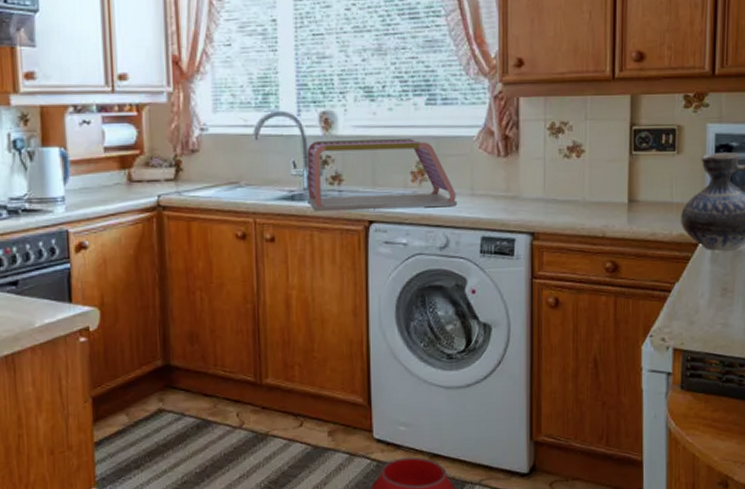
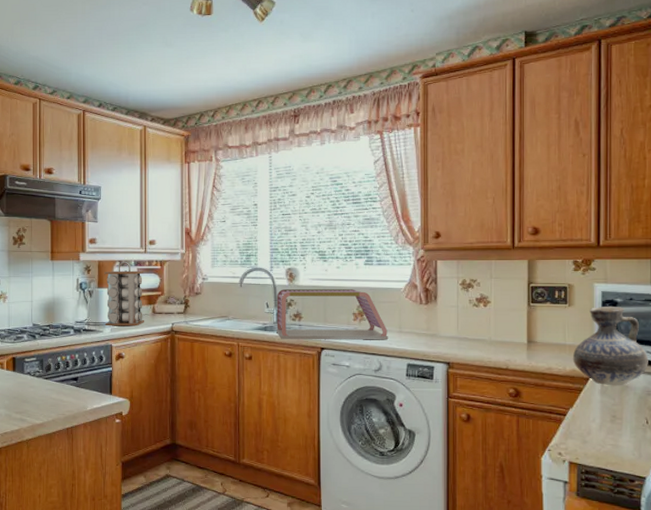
spice rack: none [51,105,118,205] -> present [104,261,145,328]

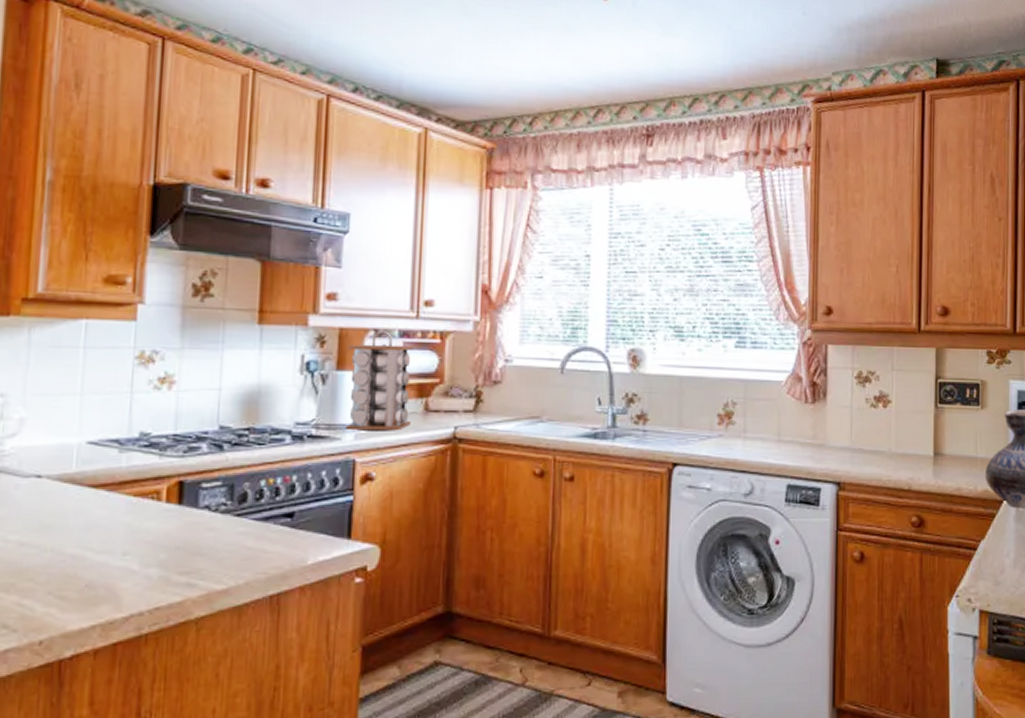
dish rack: present [276,289,389,340] -> none [611,379,764,452]

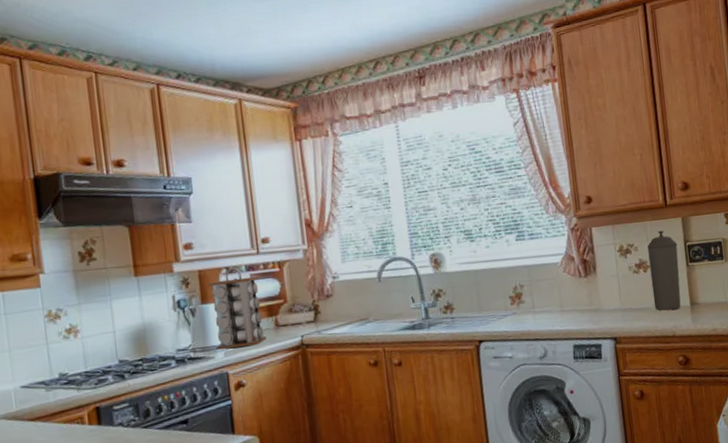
canister: none [890,360,927,457] -> present [647,230,681,311]

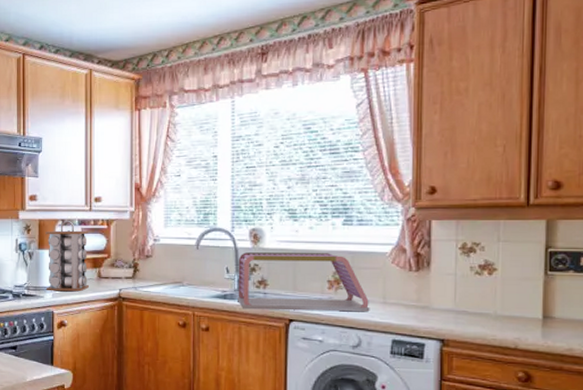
dish rack: none [422,269,551,338] -> present [238,252,370,312]
canister: present [647,230,681,311] -> none [495,232,536,320]

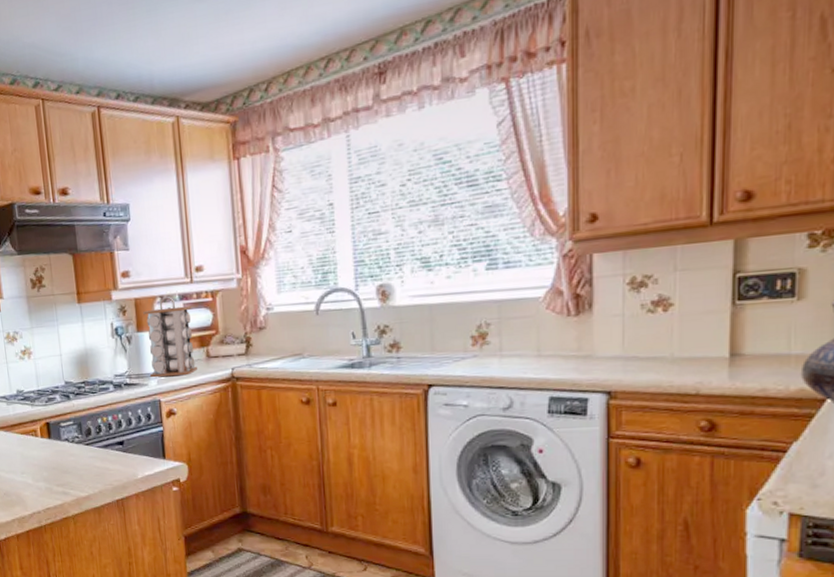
dish rack: present [238,252,370,312] -> none [365,304,522,378]

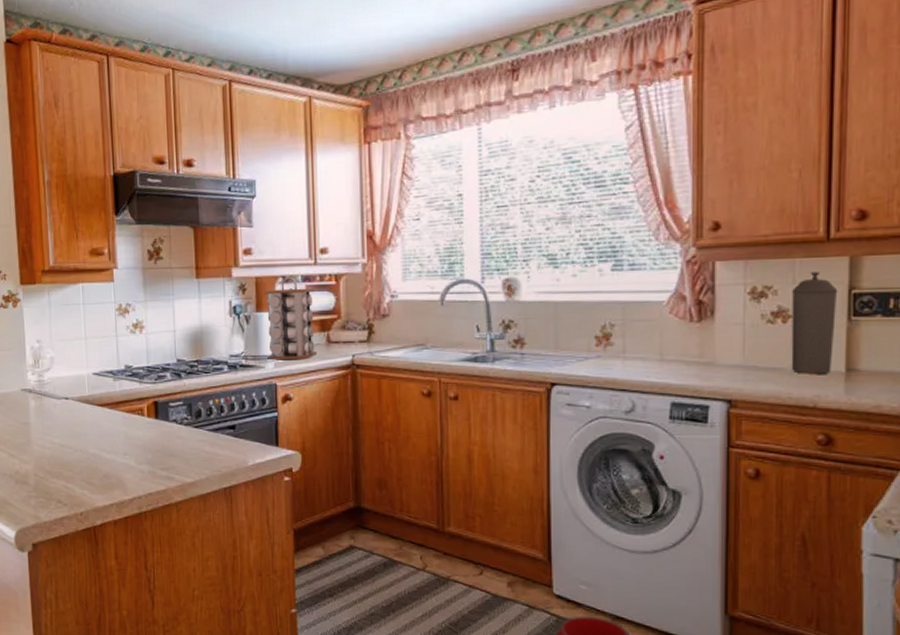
canister: none [672,257,722,362] -> present [791,271,838,374]

